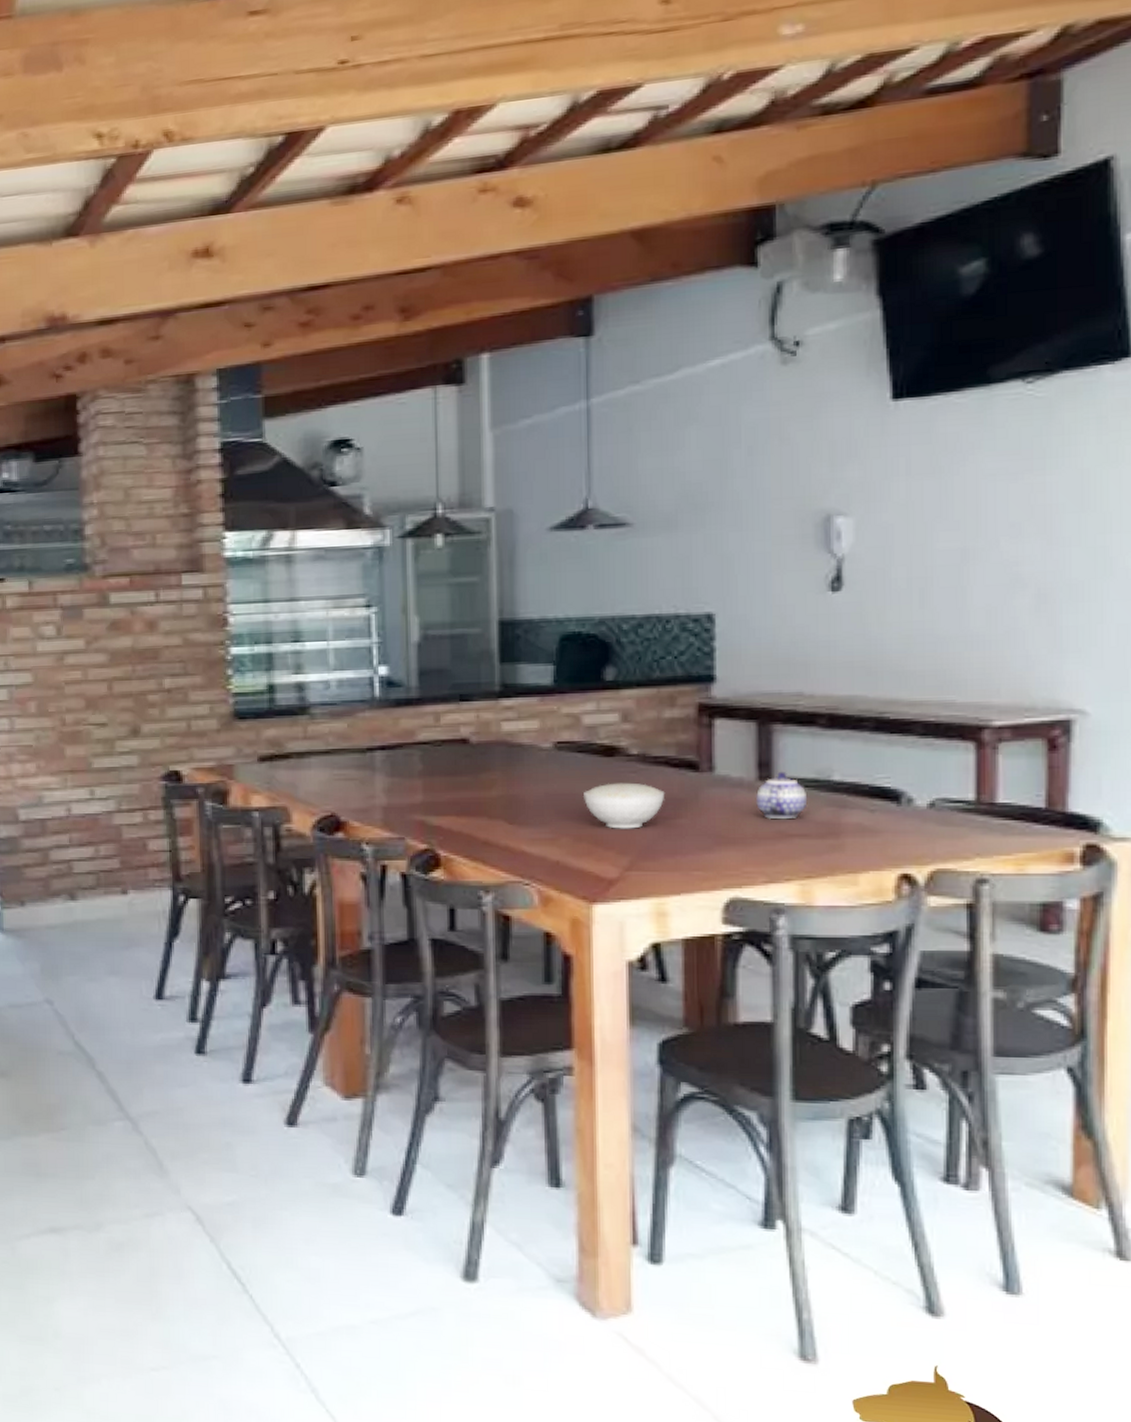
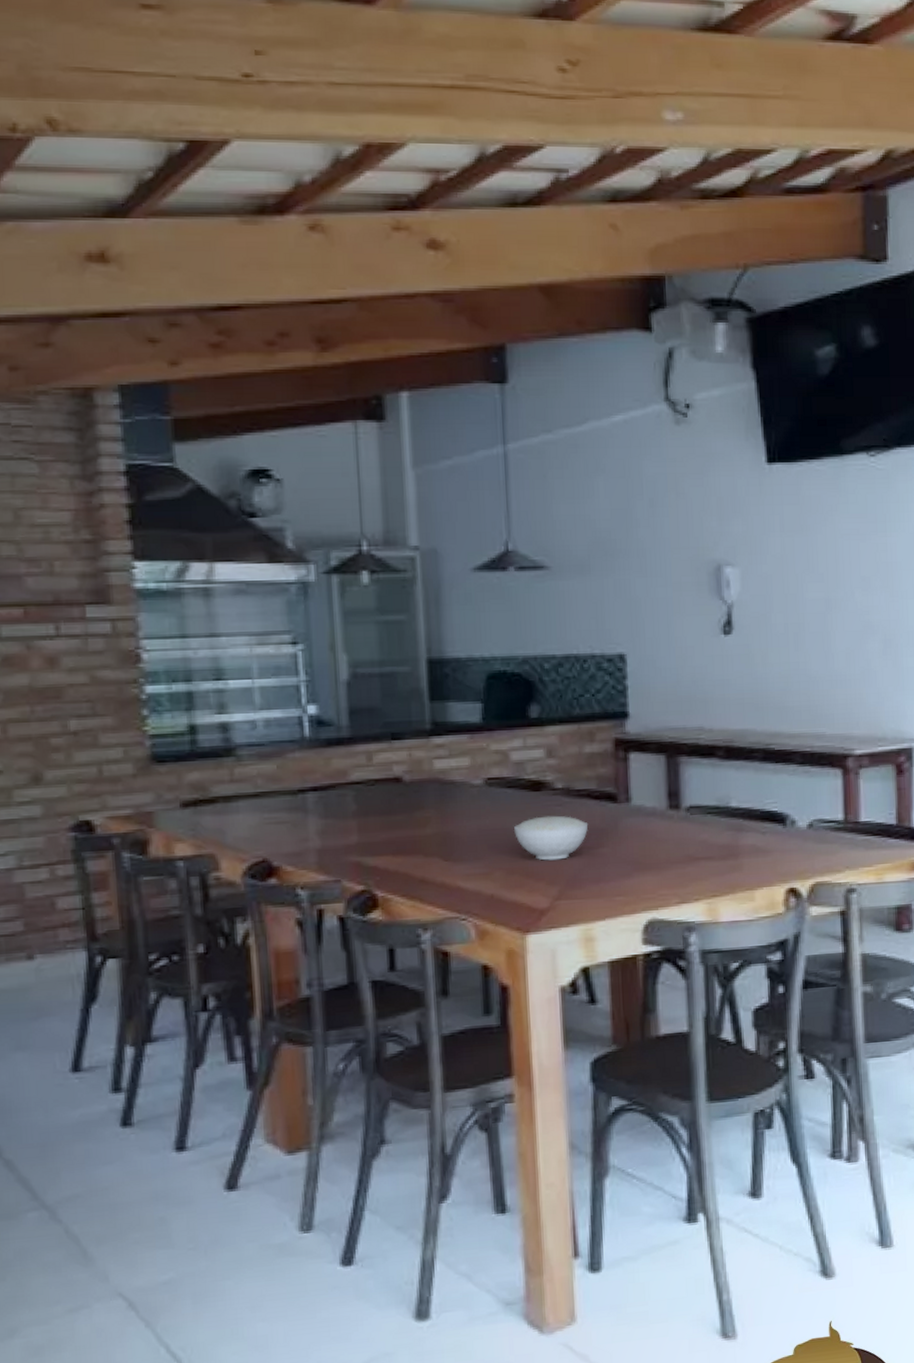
teapot: present [755,771,808,820] -> none [667,799,711,845]

